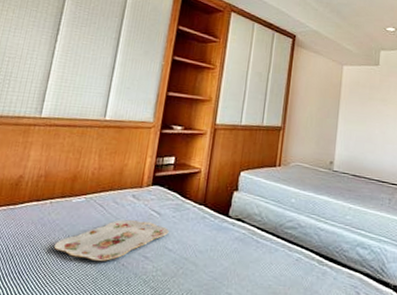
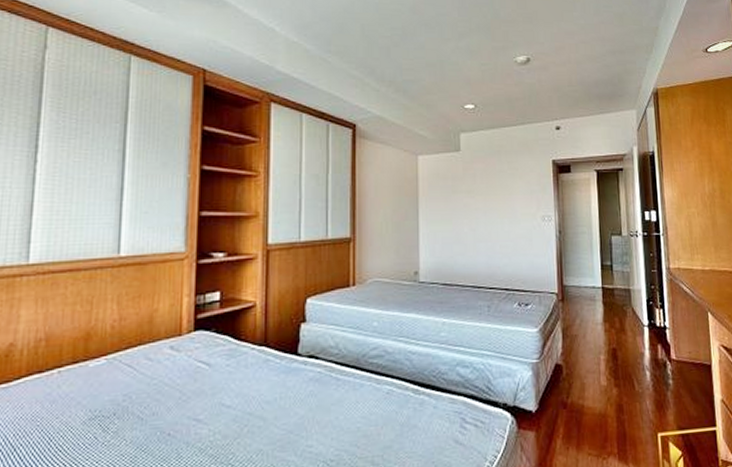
serving tray: present [53,219,169,261] -> none [71,376,224,436]

